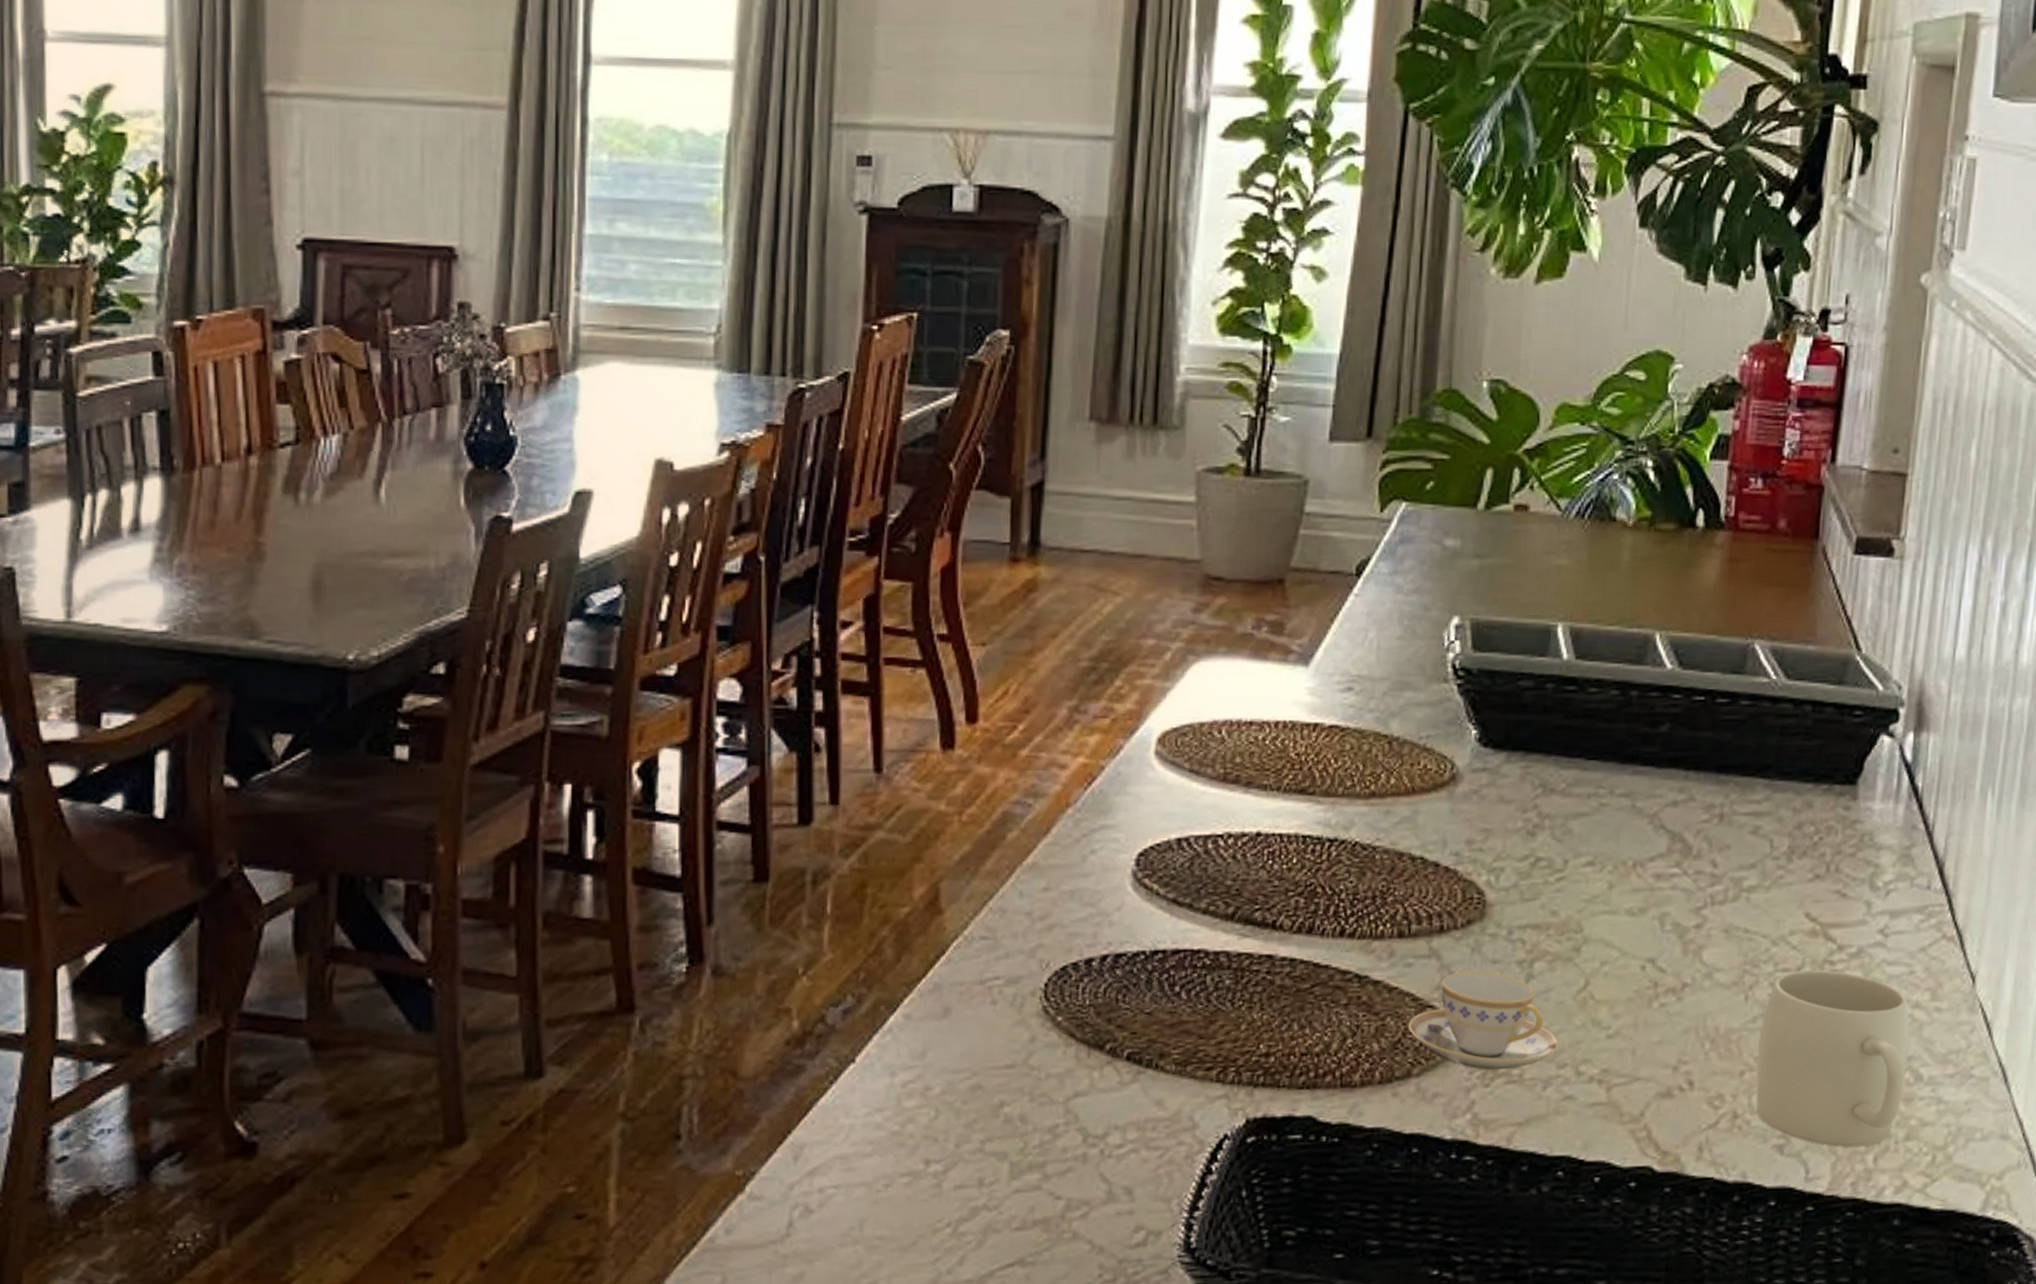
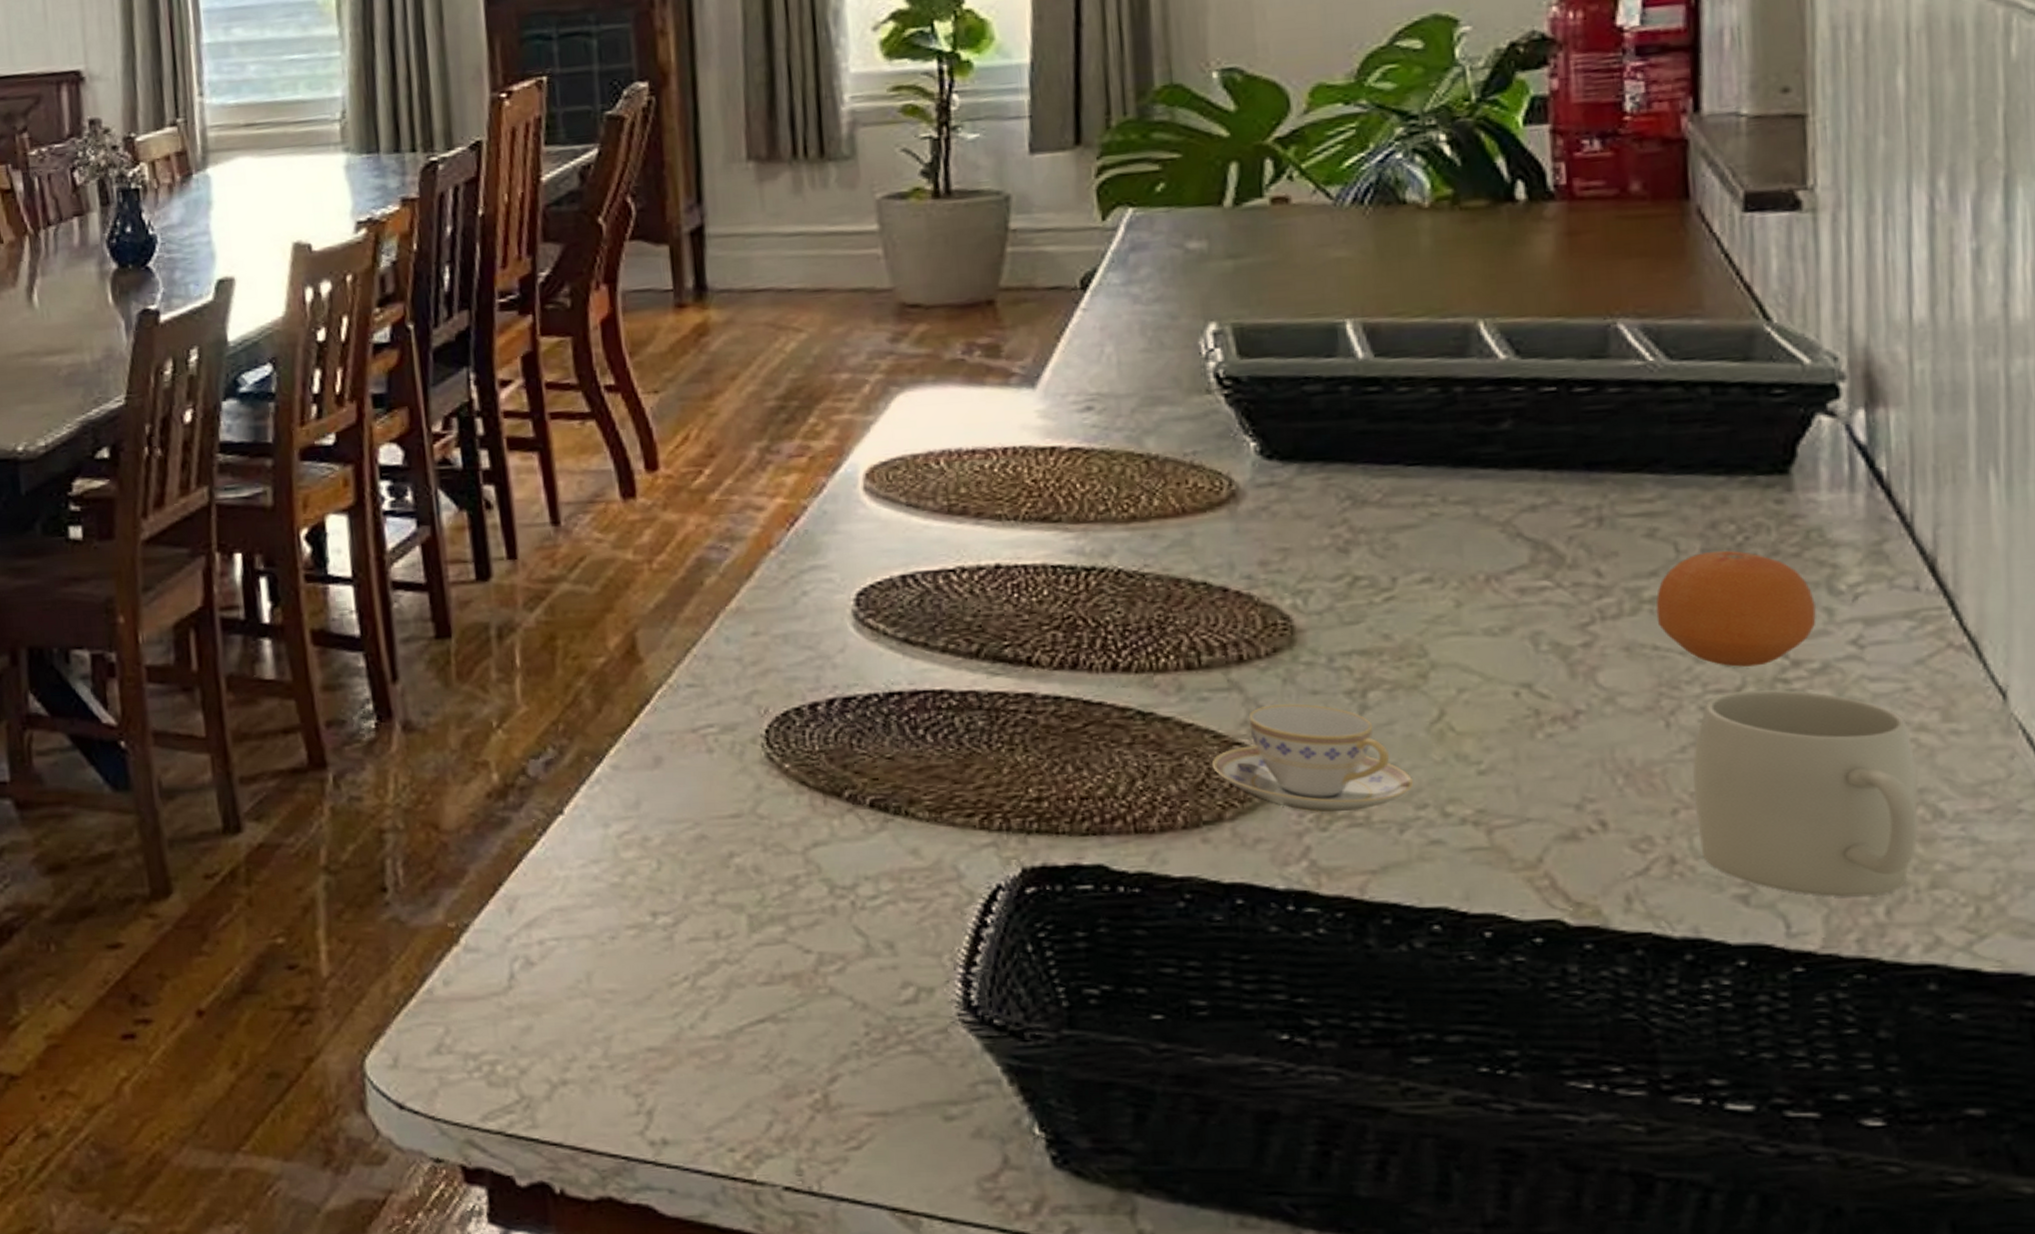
fruit: none [1750,848,1860,950] -> present [1656,550,1816,667]

